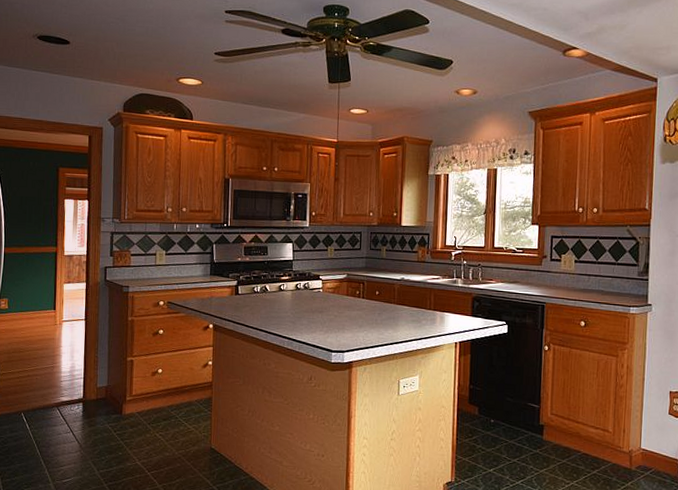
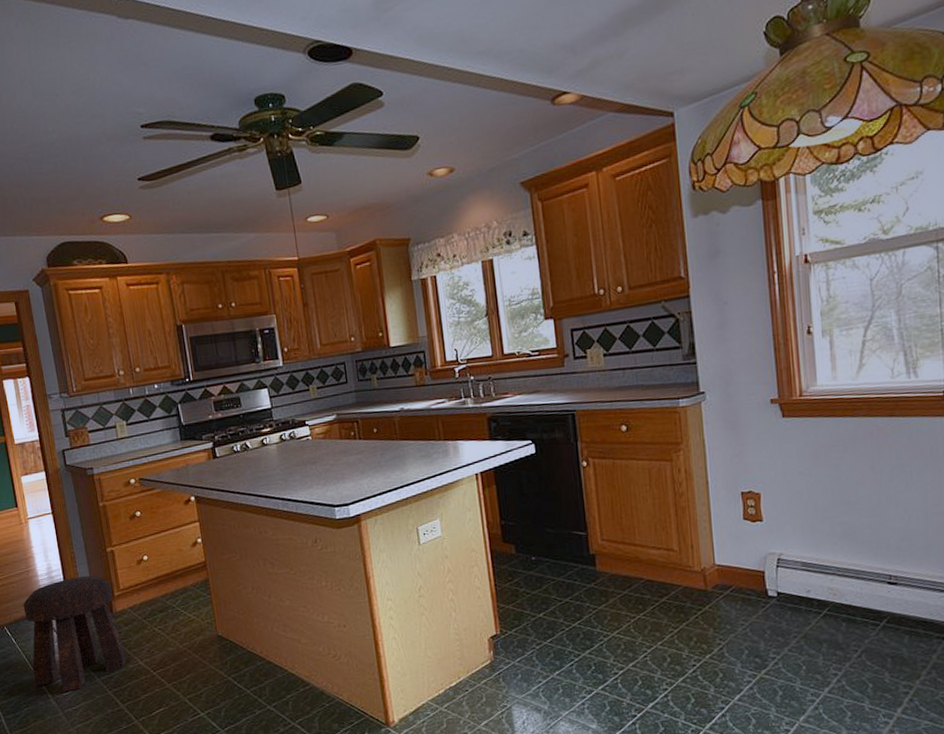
stool: none [39,378,126,479] -> present [23,575,127,693]

